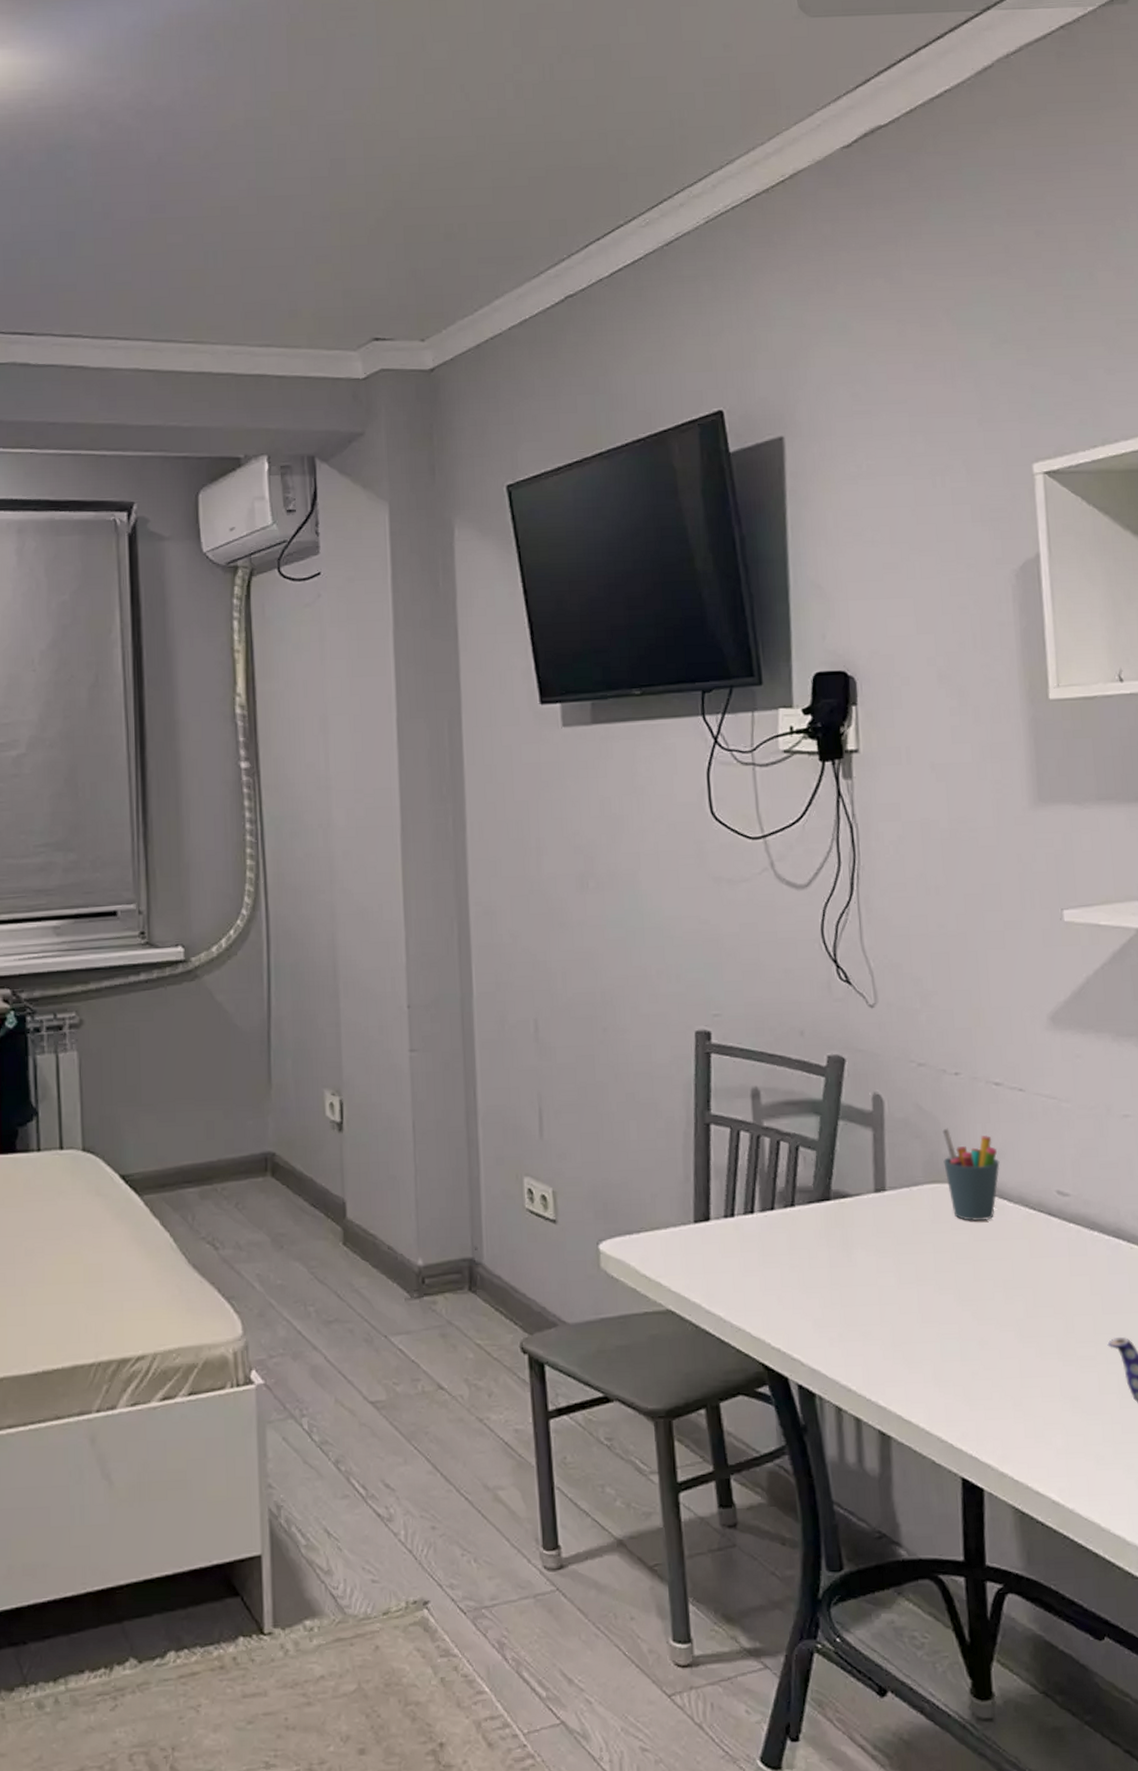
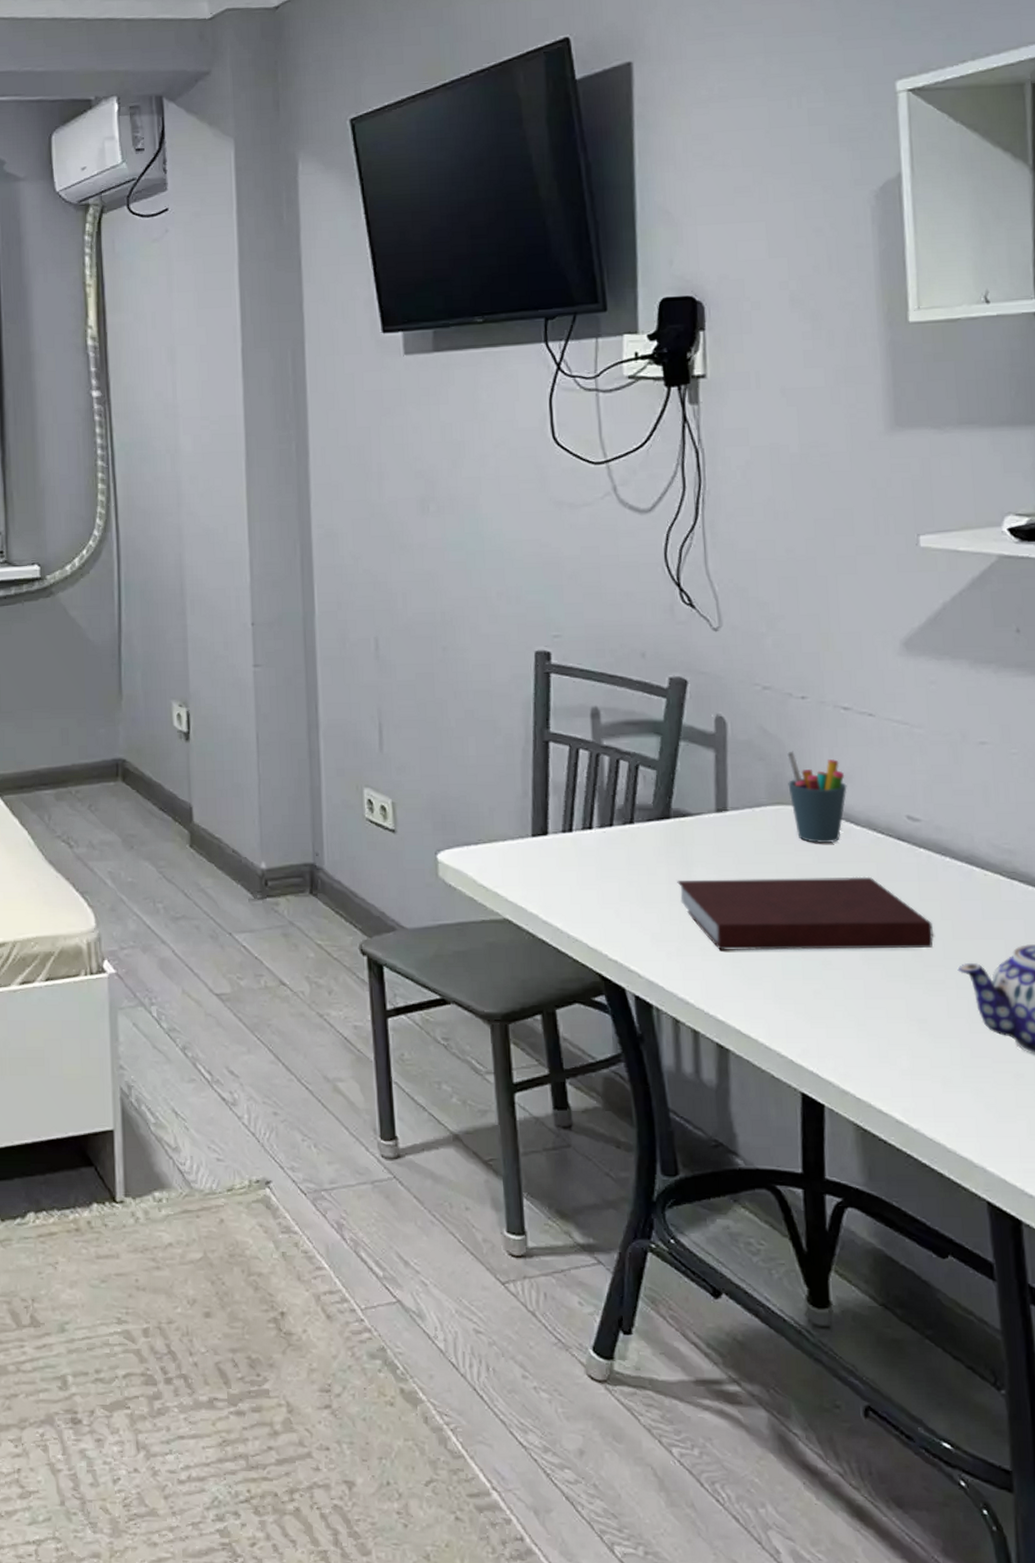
notebook: none [838,1253,1084,1334] -> present [677,876,934,950]

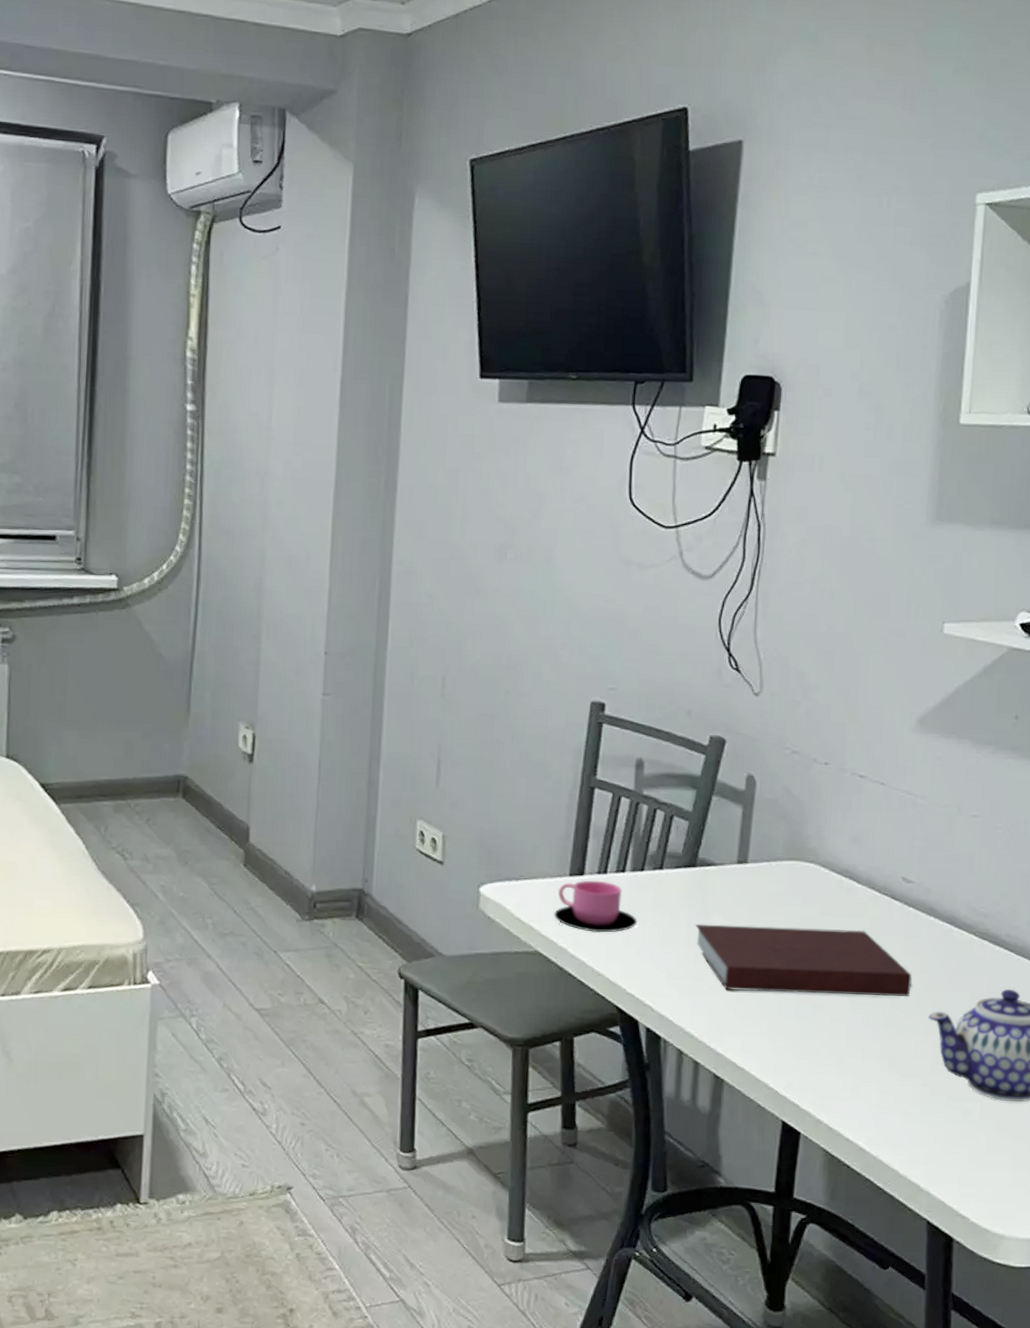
cup: none [520,839,612,895] -> present [554,880,638,933]
pen holder: present [786,751,847,844] -> none [803,812,854,899]

